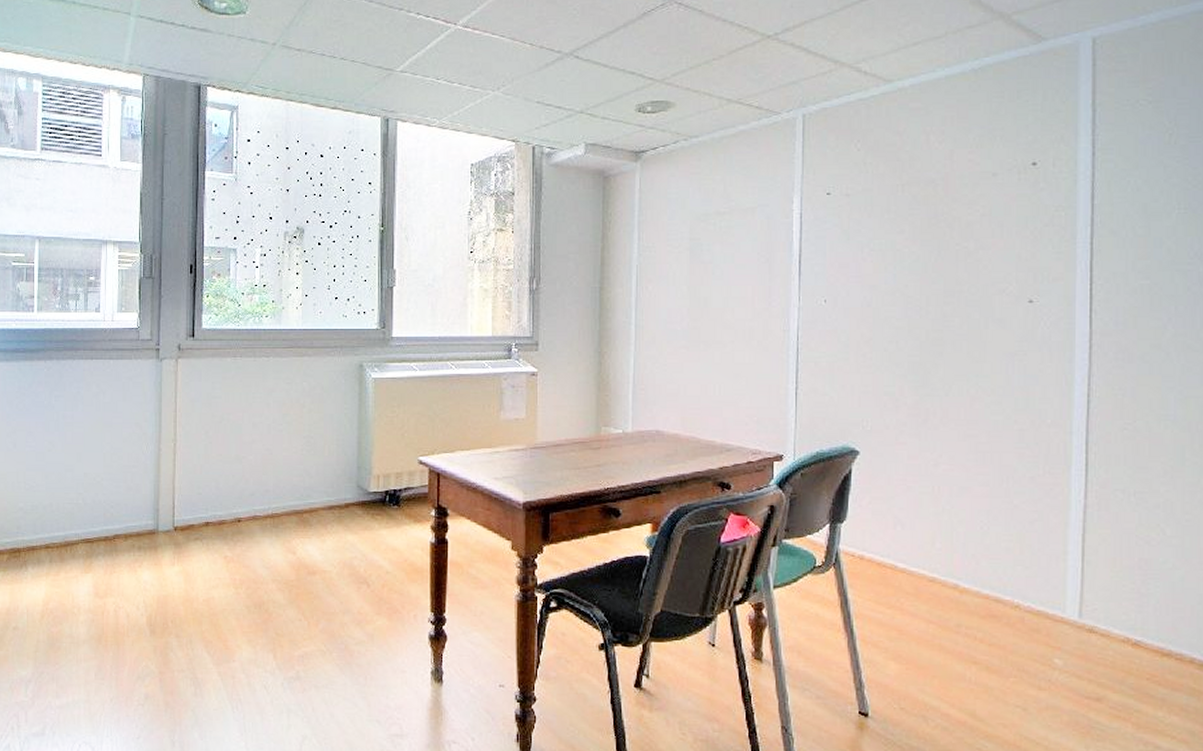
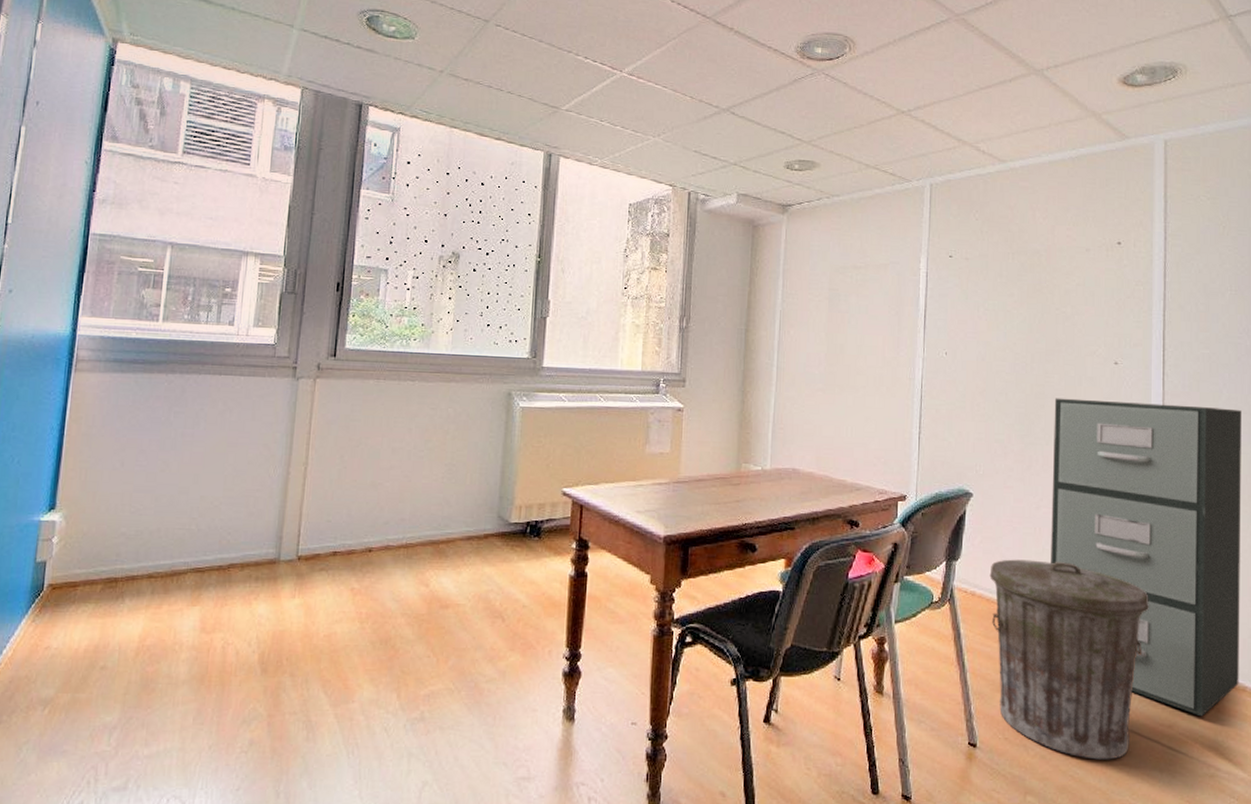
trash can: none [880,520,1072,734] -> present [989,559,1149,760]
filing cabinet: none [952,343,1191,690] -> present [1051,398,1241,717]

